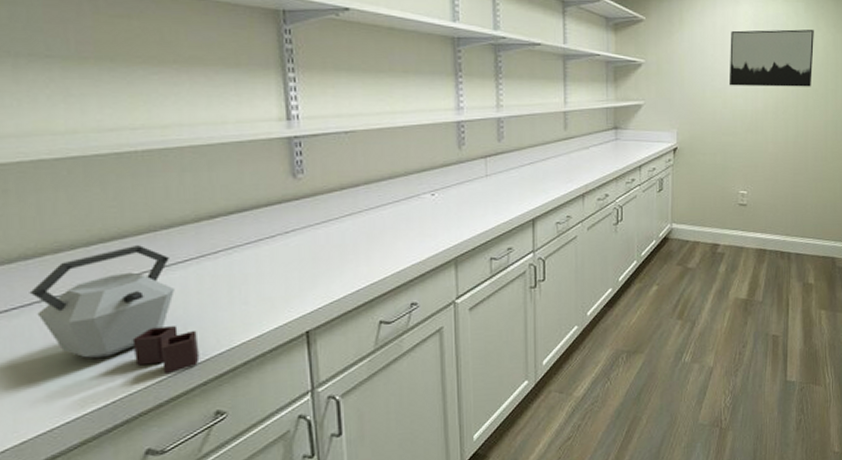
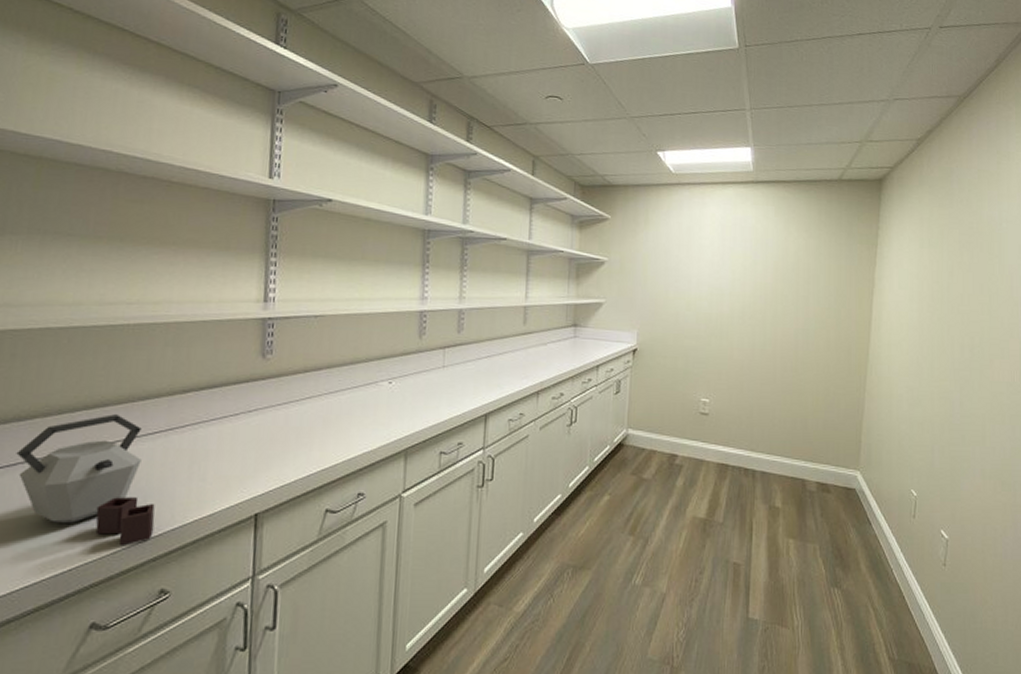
wall art: present [730,29,814,87] -> none [694,232,784,293]

